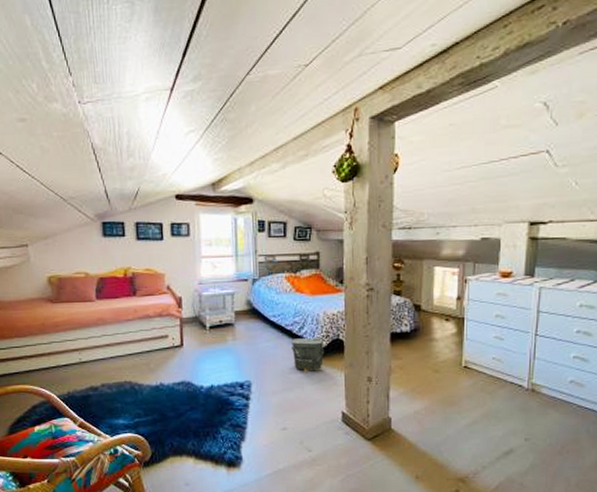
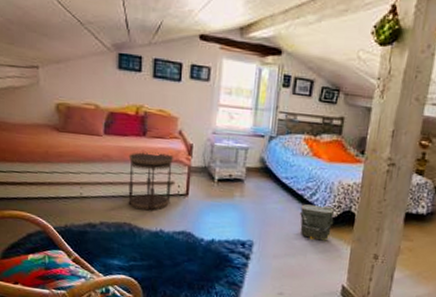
side table: none [121,309,167,367] -> present [128,151,174,211]

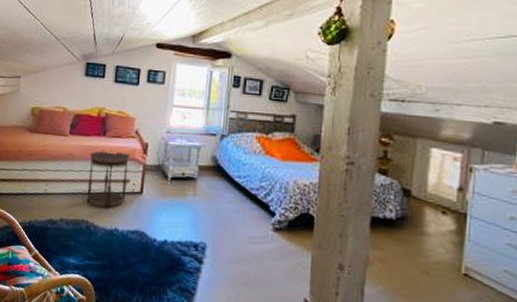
bag: present [300,204,335,241] -> none [254,205,292,246]

